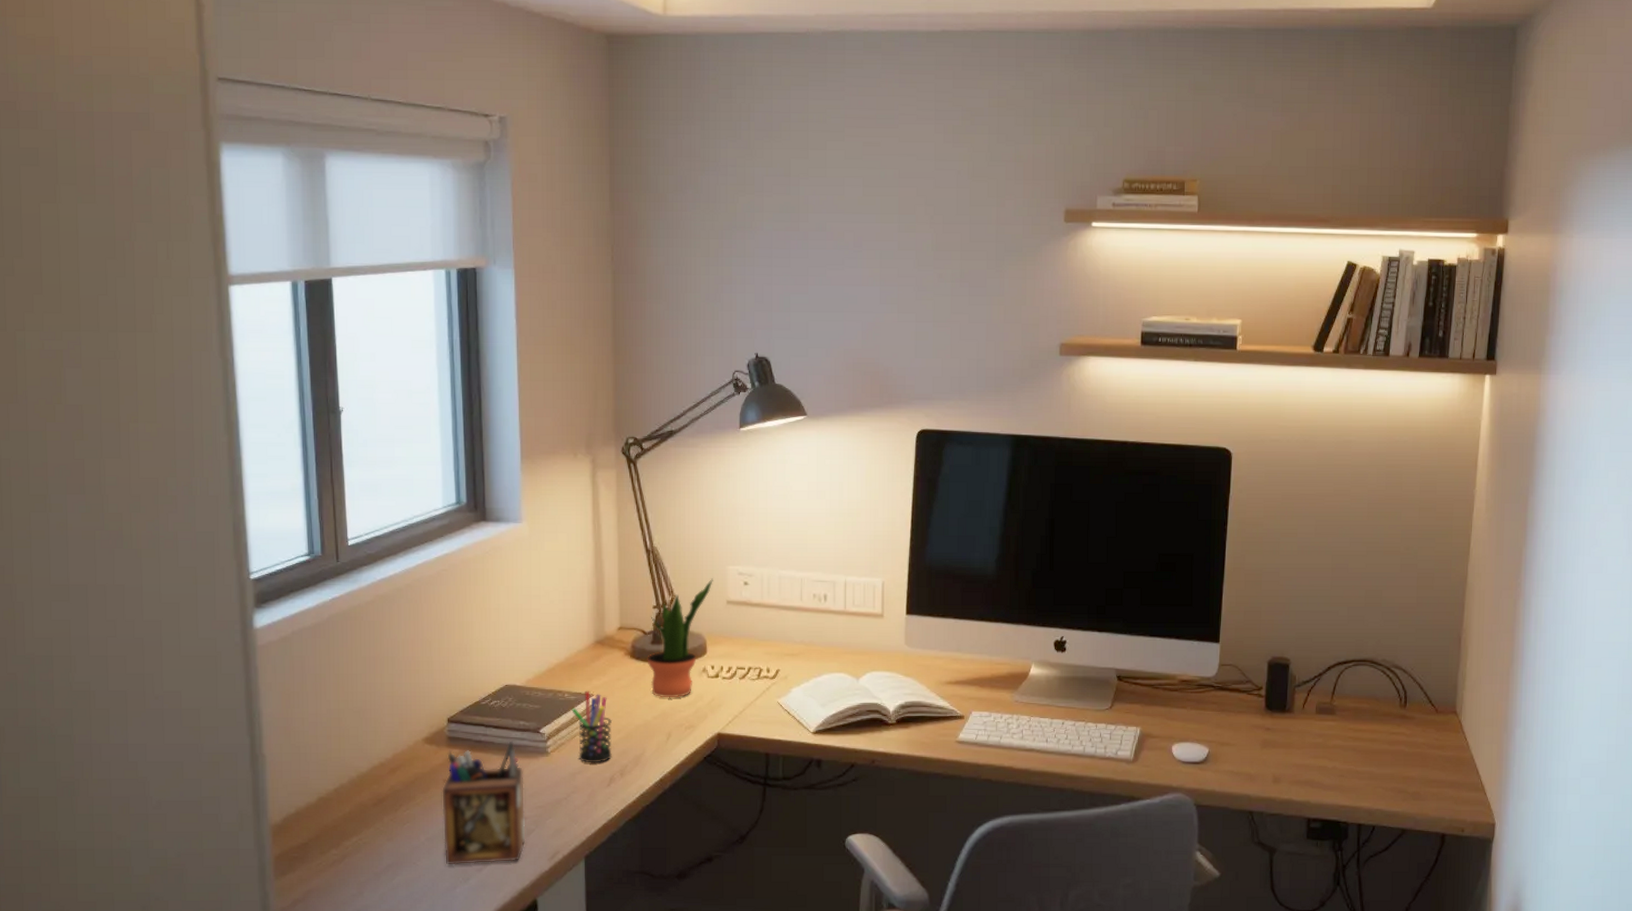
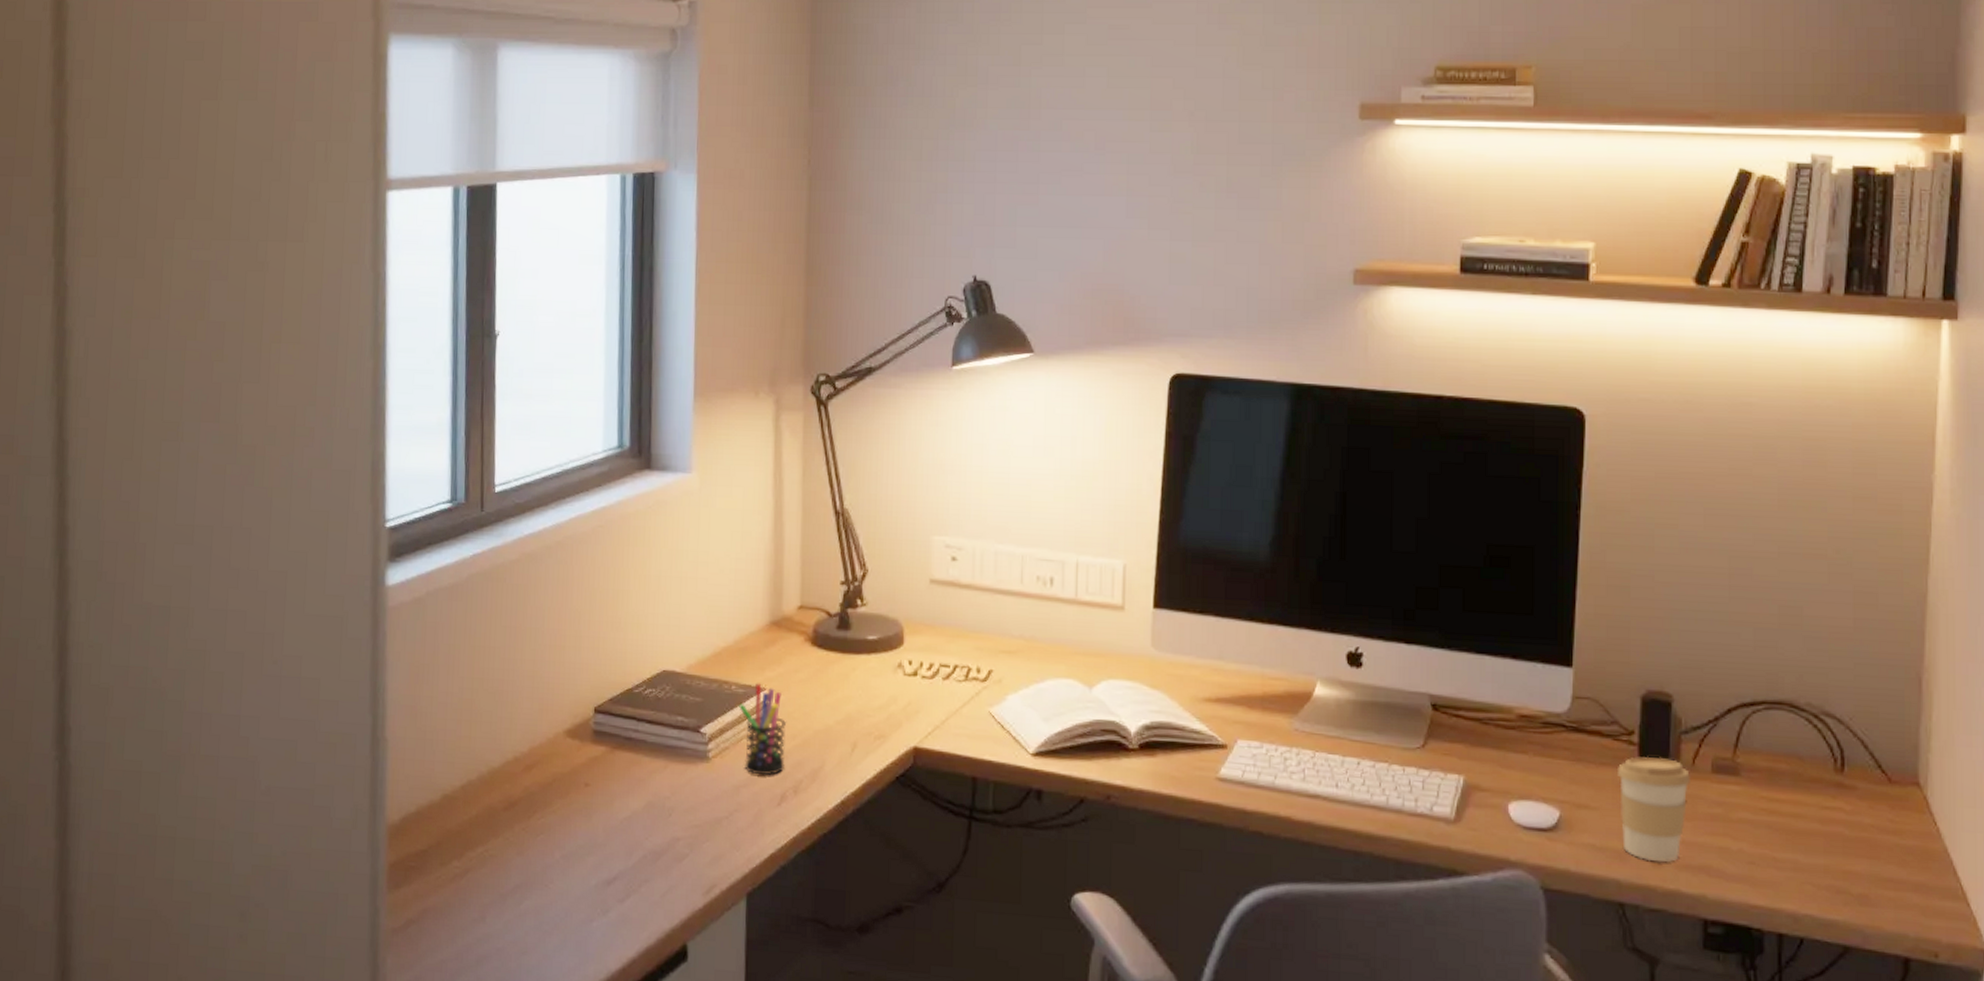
desk organizer: present [442,741,526,865] -> none [581,740,680,894]
potted plant: present [647,578,713,698] -> none [831,550,914,699]
coffee cup: none [1250,704,1301,779] -> present [1618,756,1690,862]

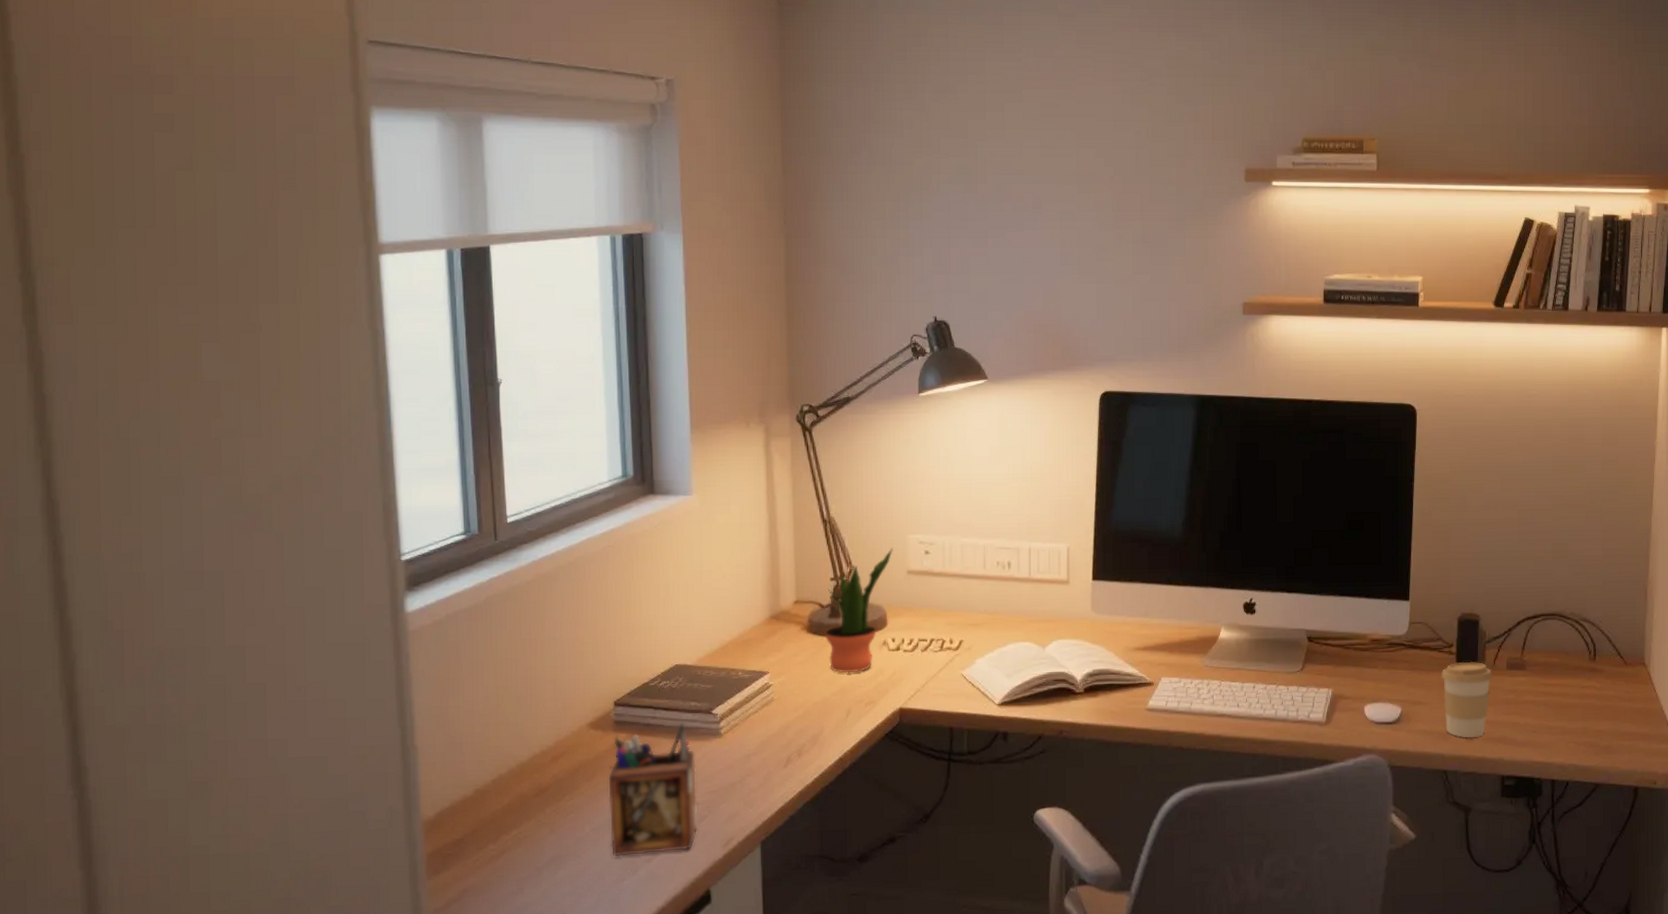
desk organizer: none [581,740,680,894] -> present [608,723,698,857]
pen holder: present [739,683,787,776] -> none [746,668,789,744]
potted plant: none [831,550,914,699] -> present [824,548,893,673]

